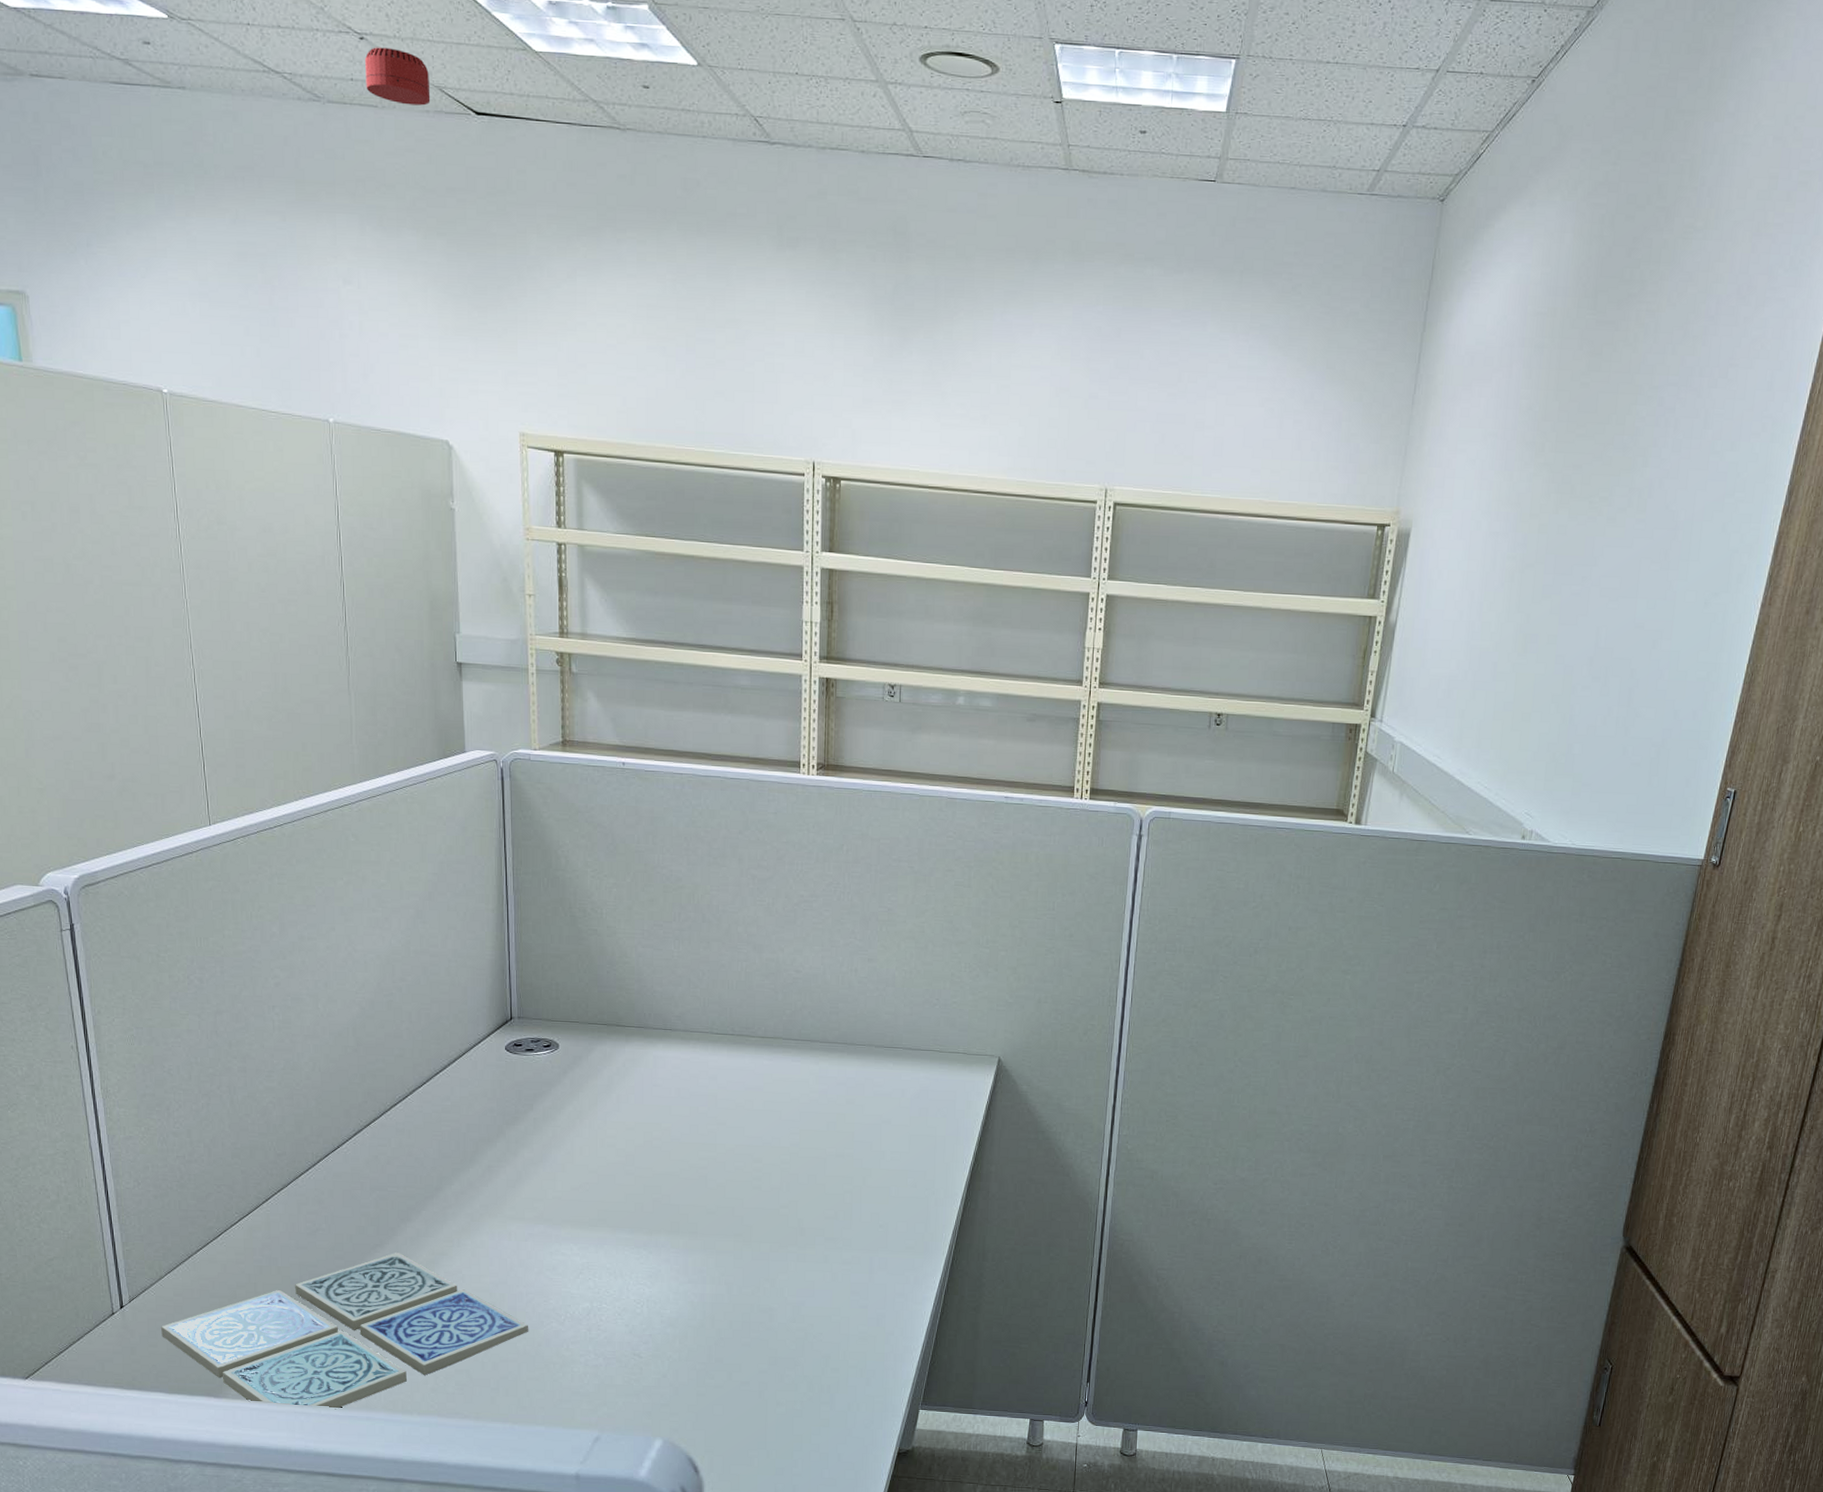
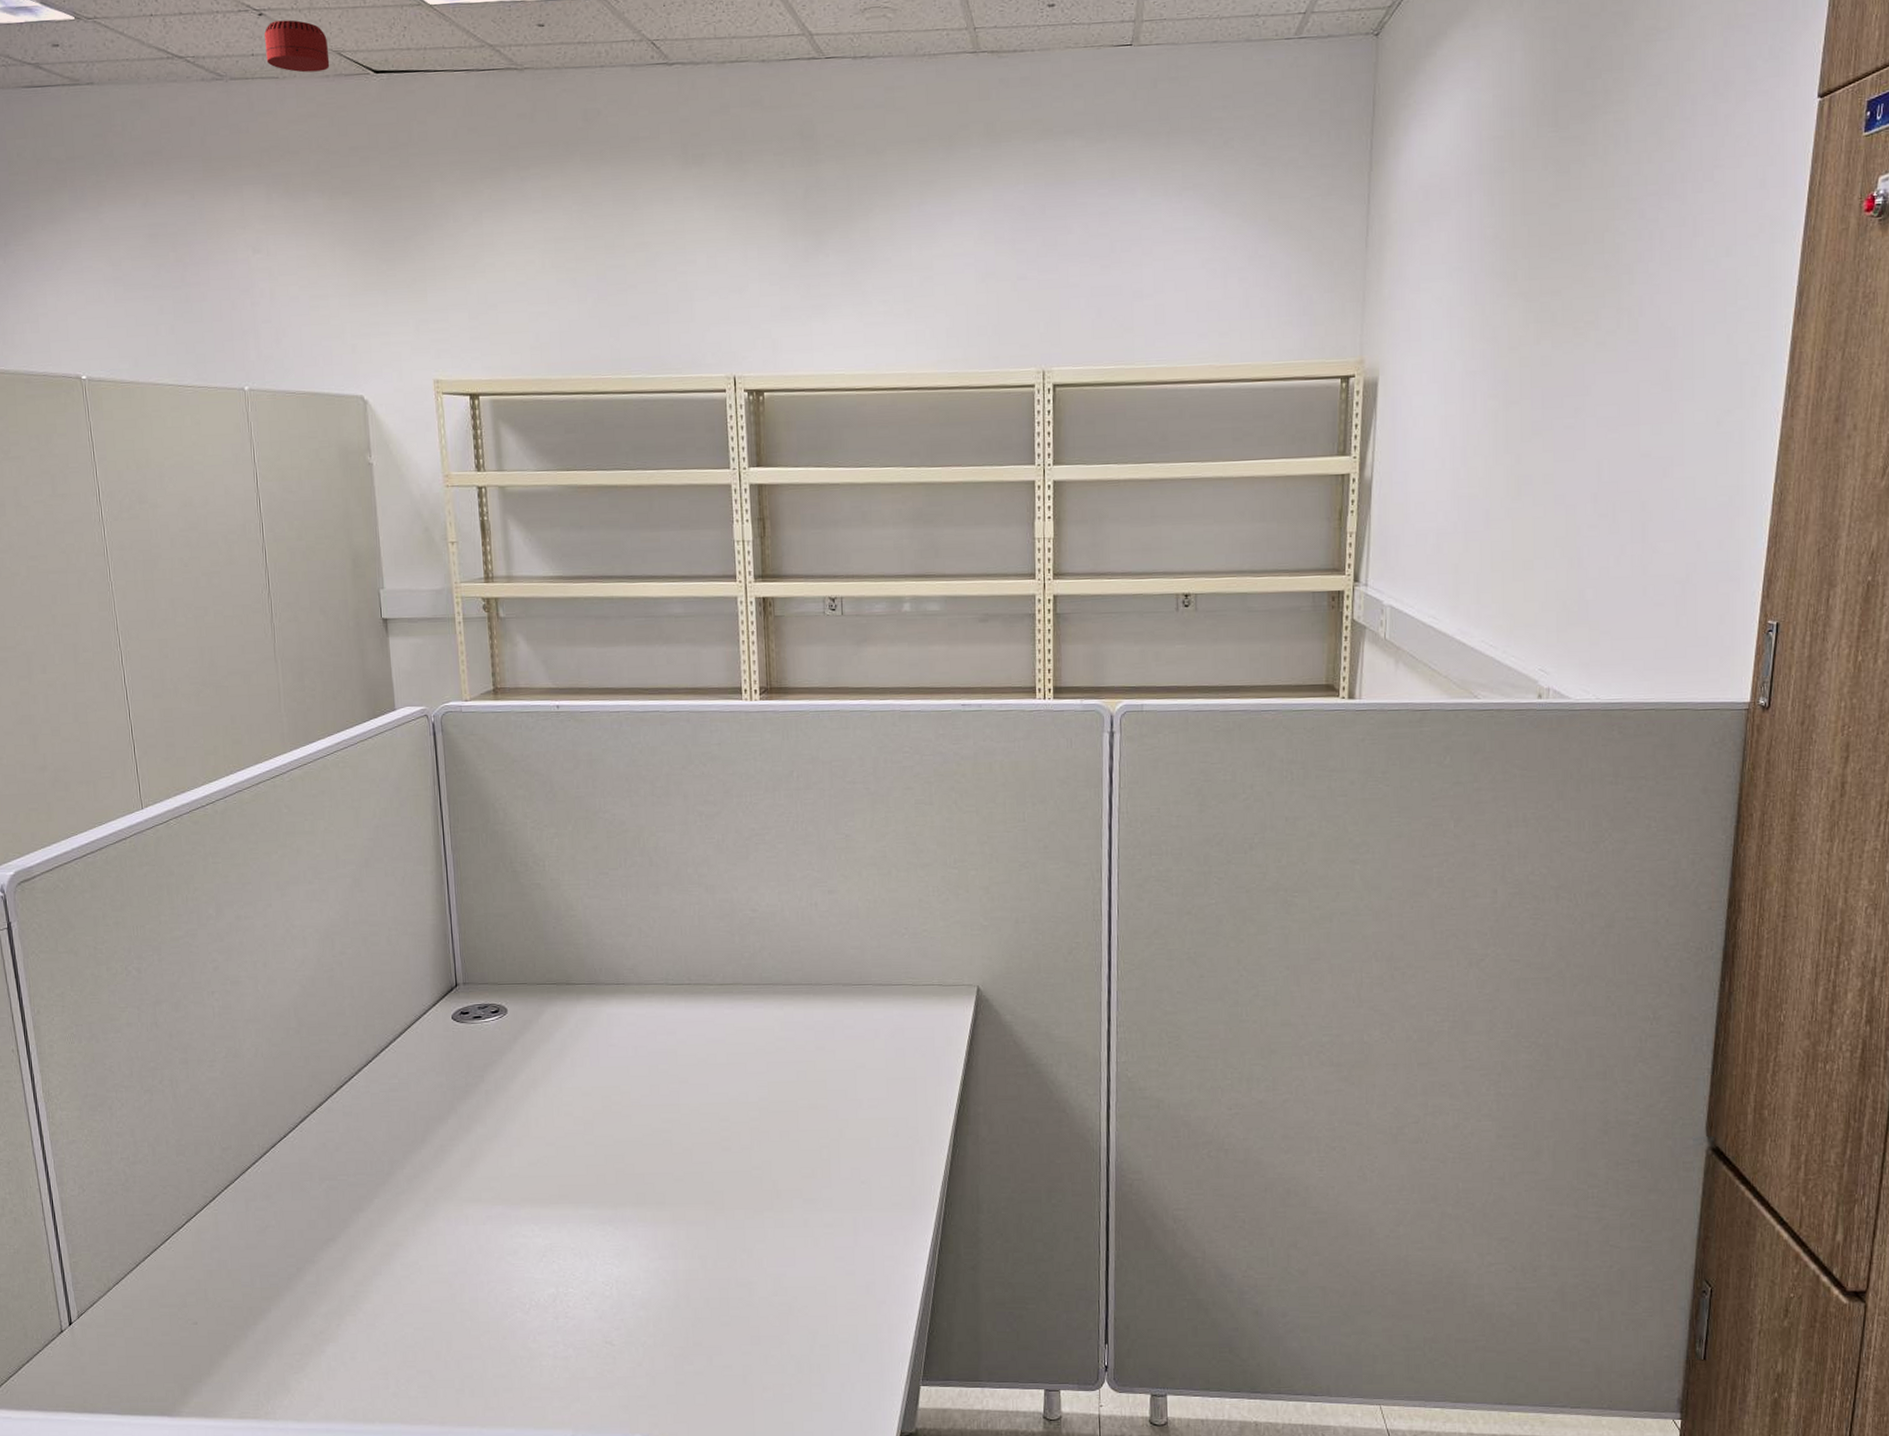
drink coaster: present [161,1252,528,1410] -> none [111,1245,492,1423]

